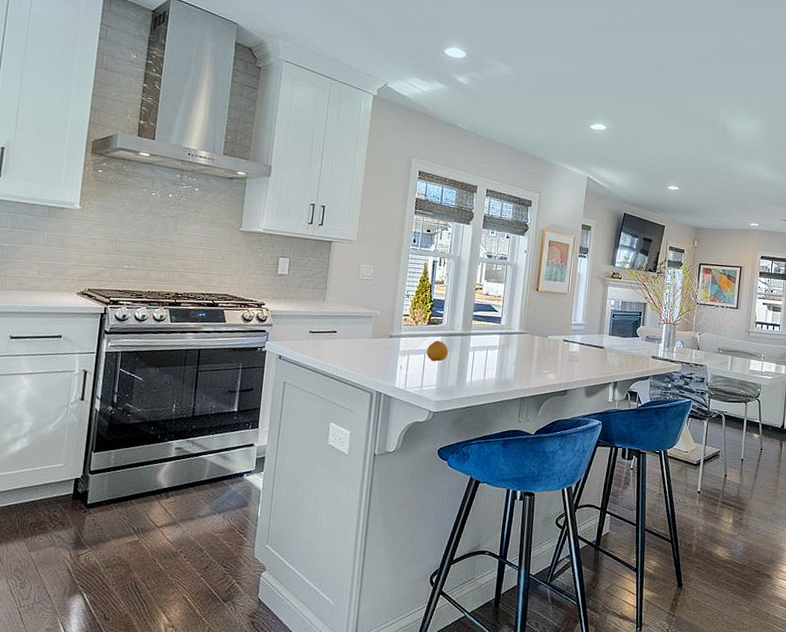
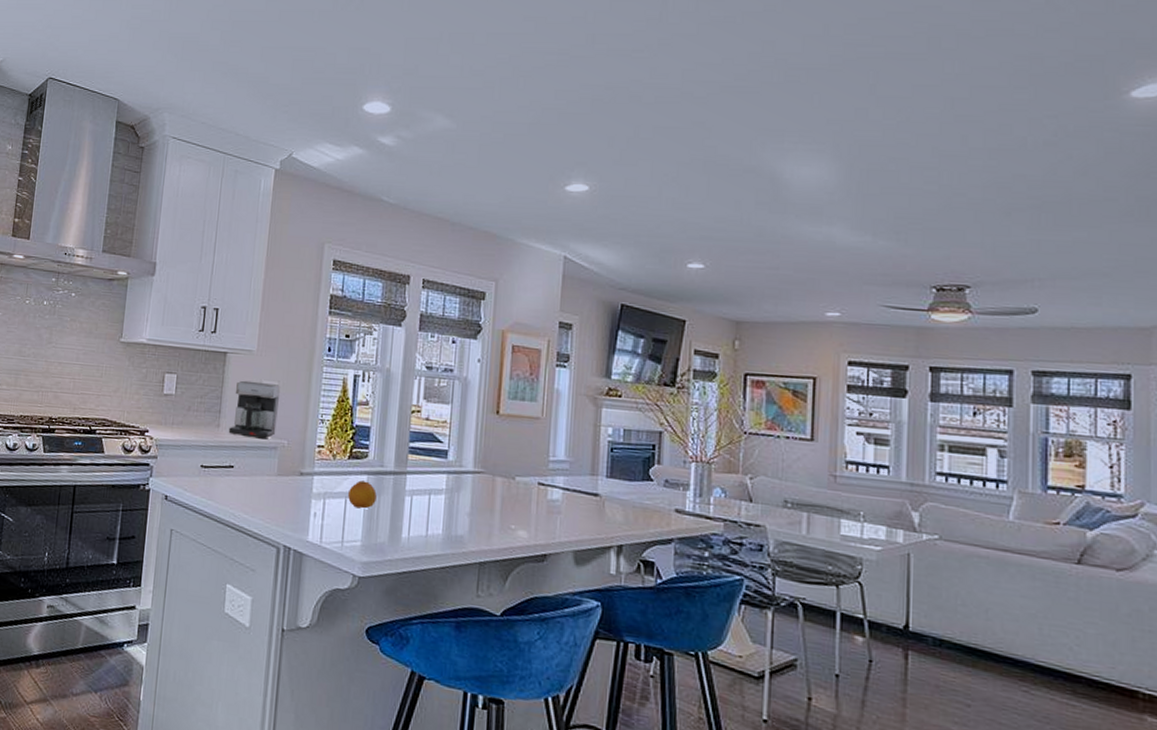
coffee maker: none [332,264,376,310] -> present [228,380,281,439]

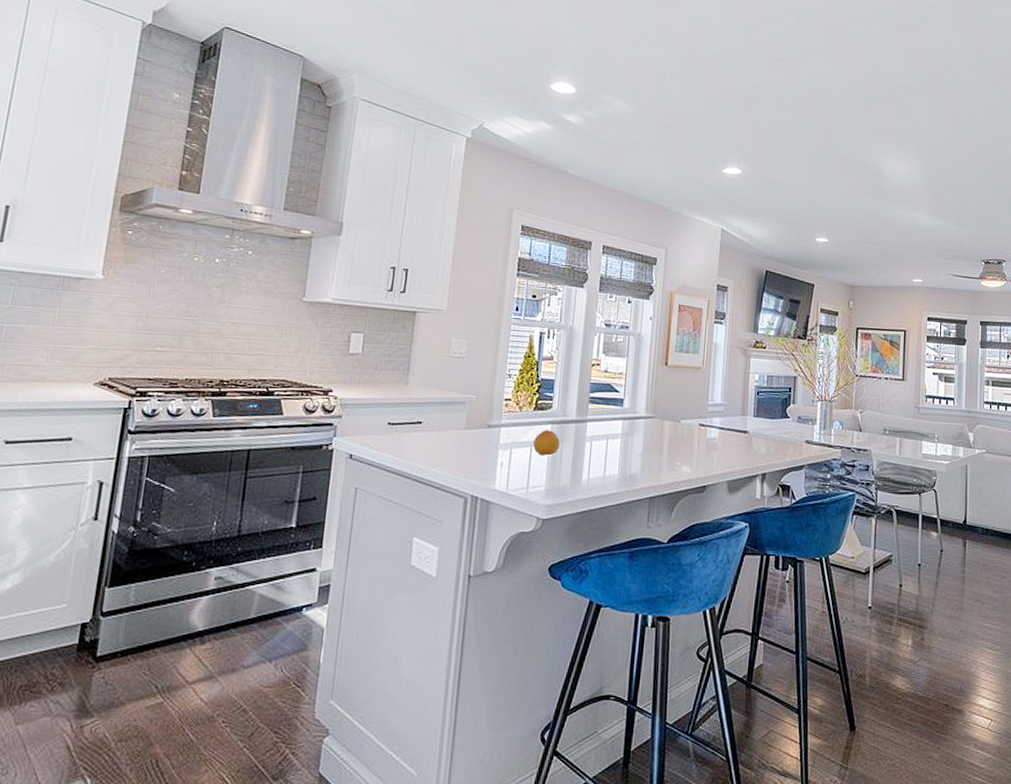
coffee maker: present [228,380,281,439] -> none [417,338,470,395]

